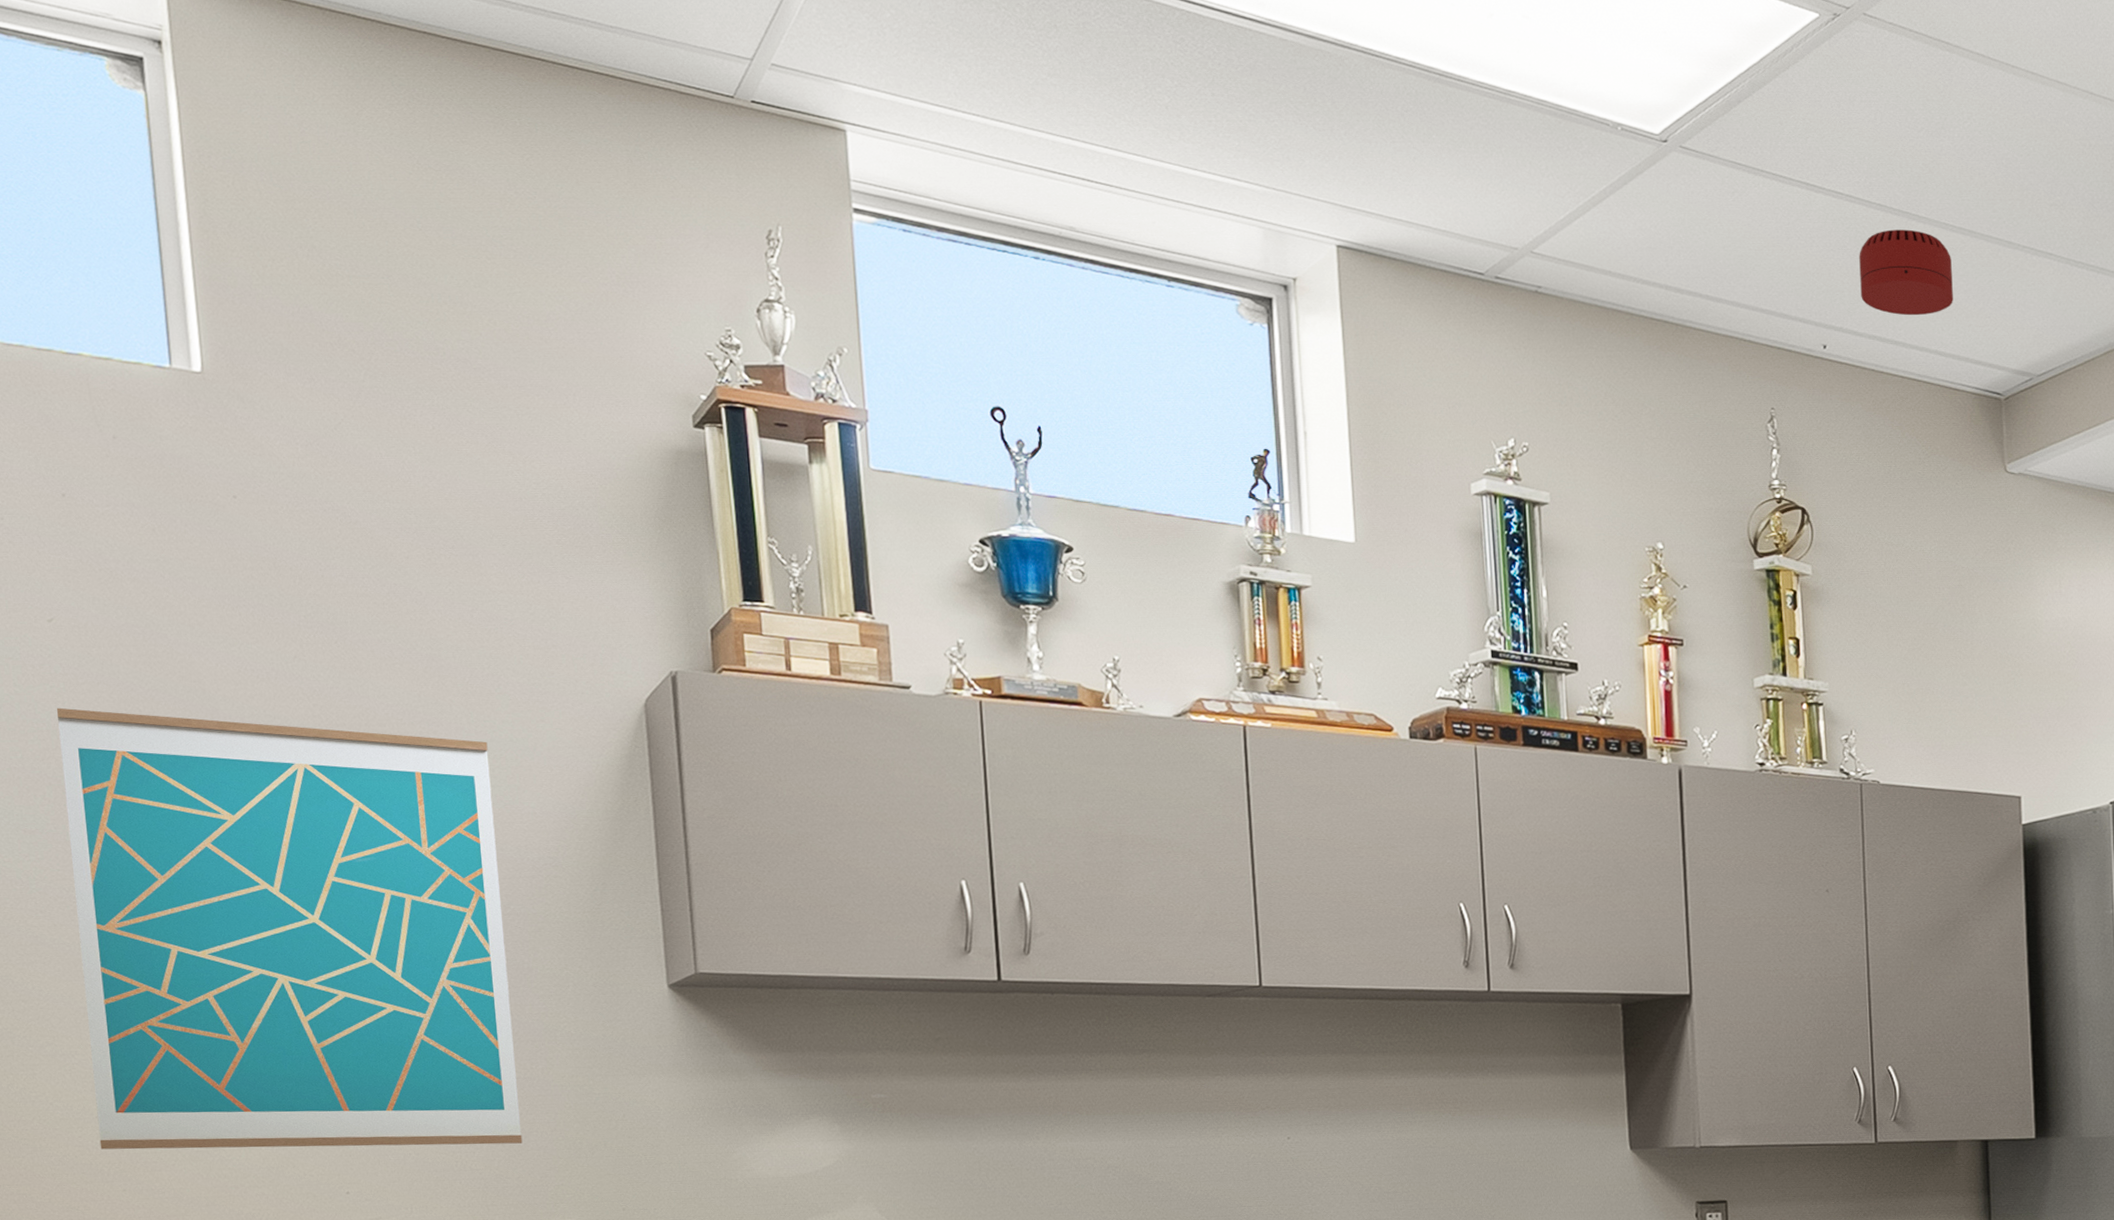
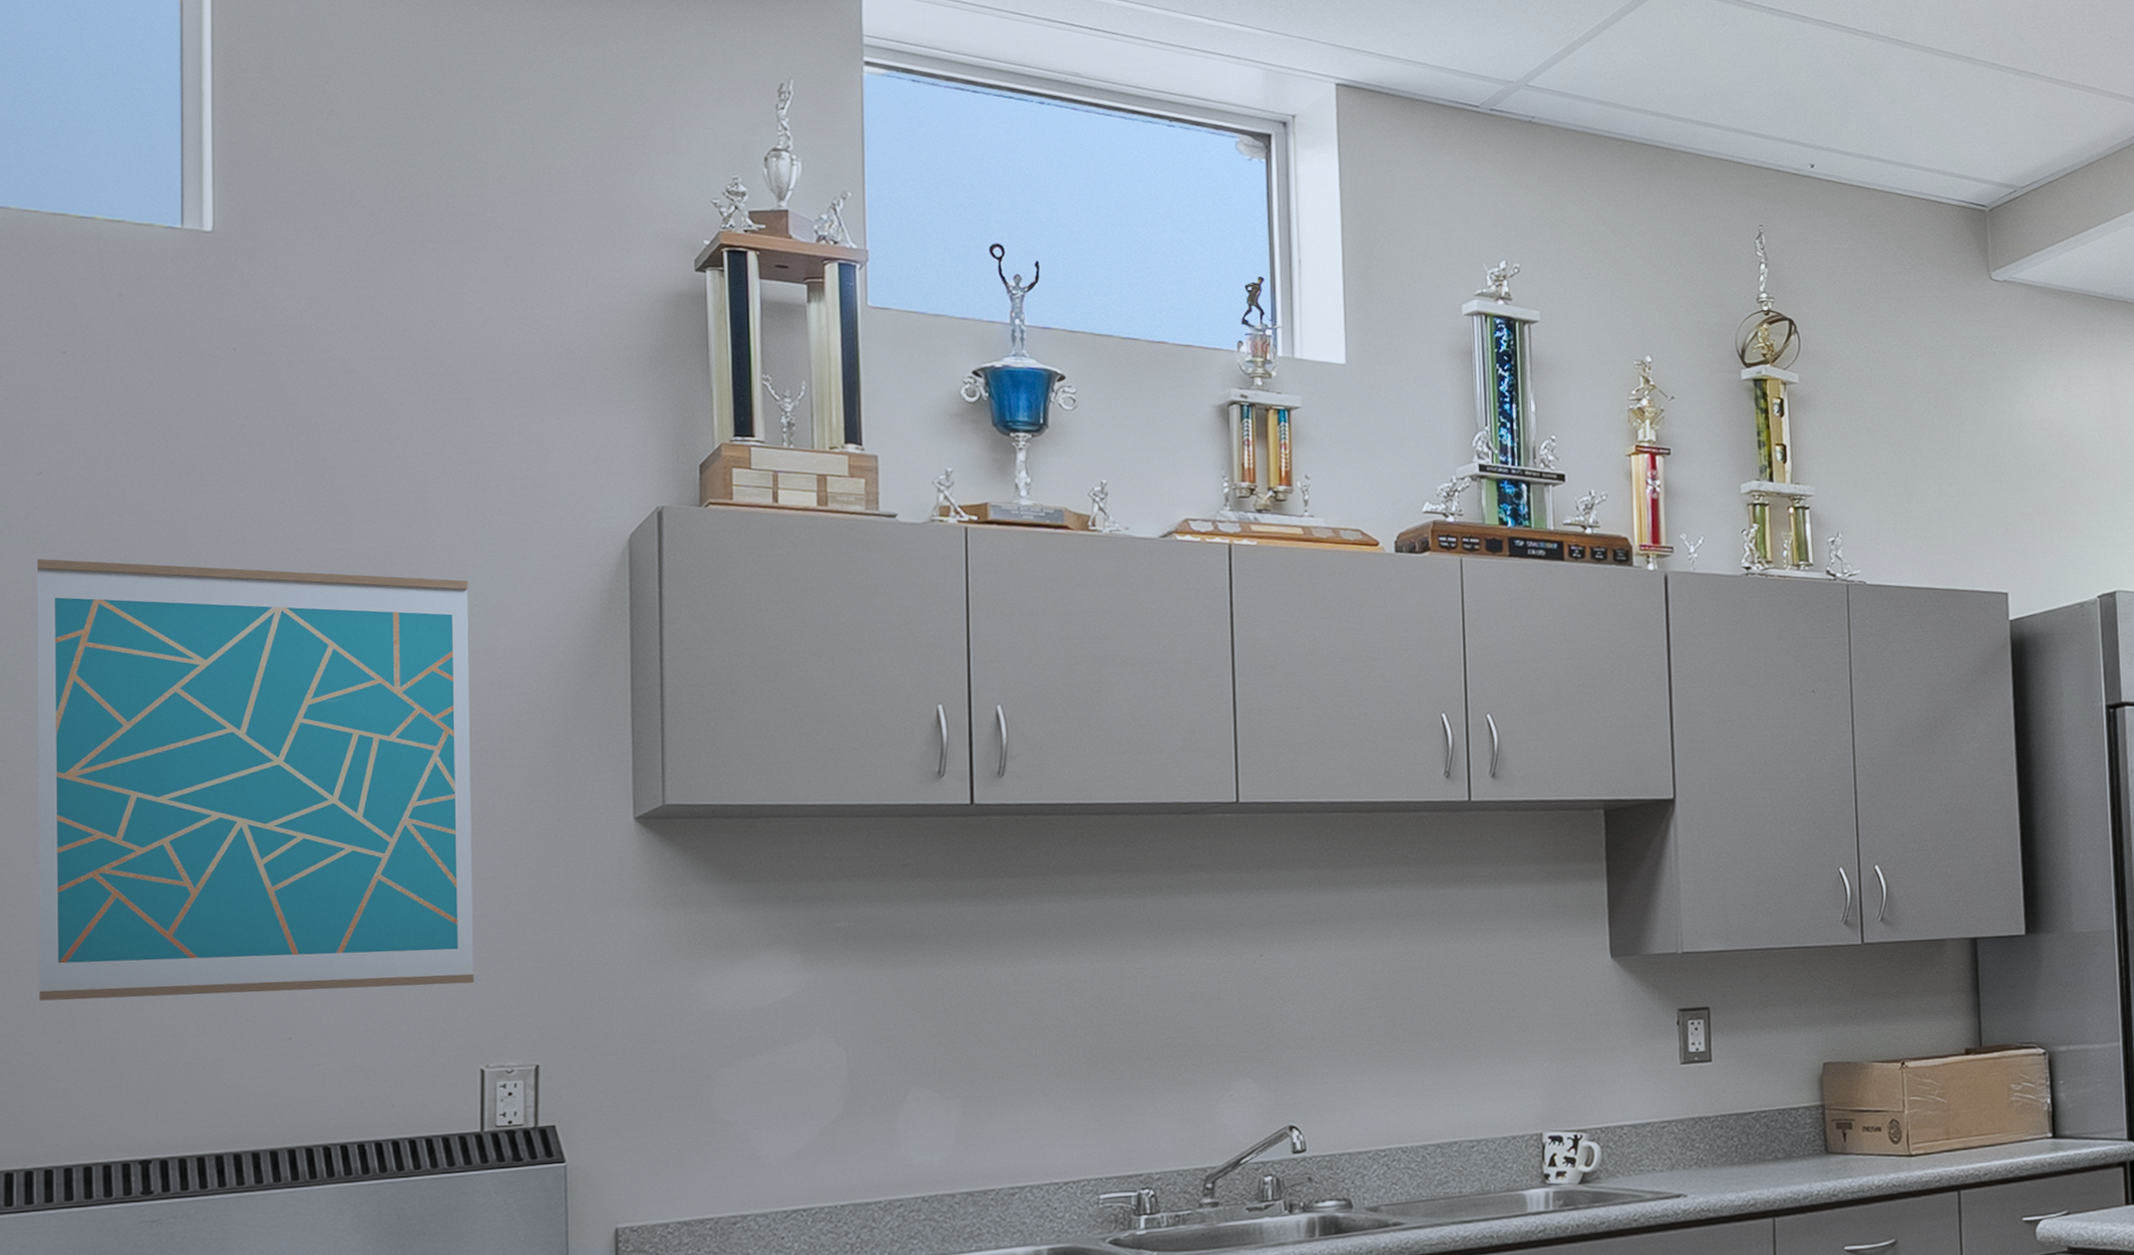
smoke detector: present [1859,229,1953,316] -> none [1846,54,1938,135]

